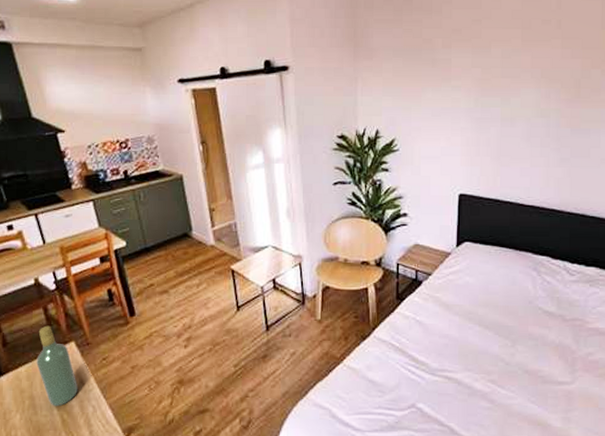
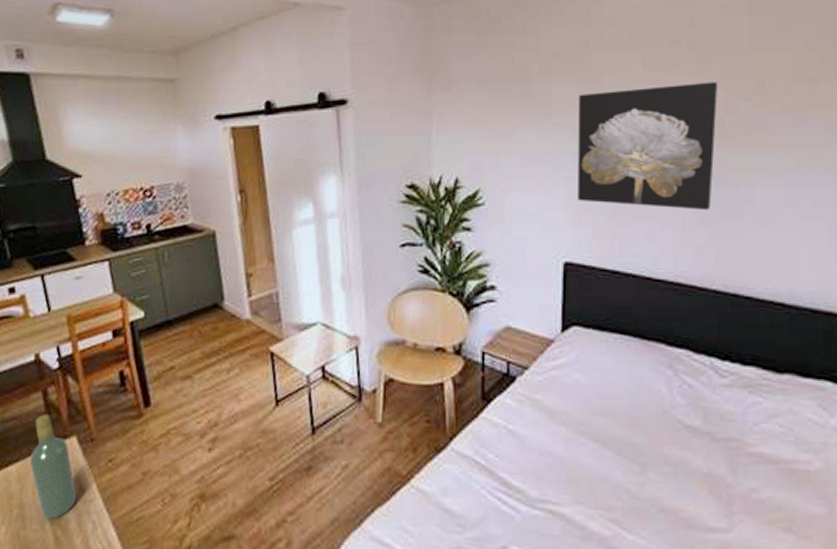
wall art: none [470,53,577,153] -> present [578,82,718,211]

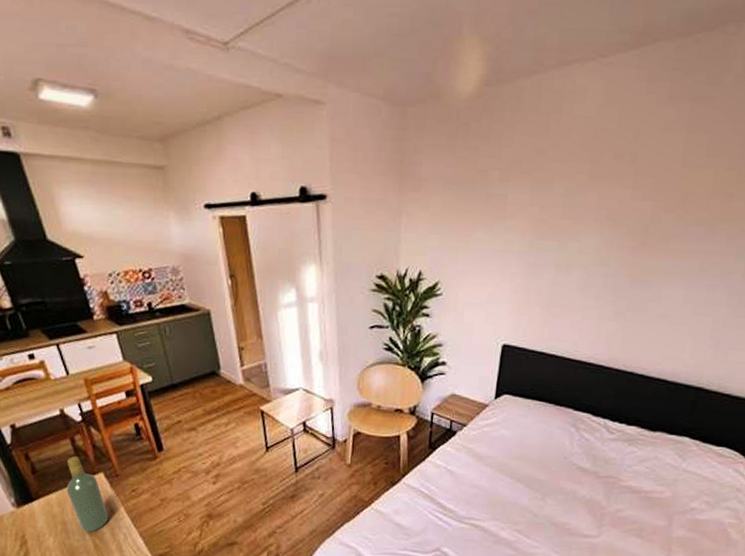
wall art: present [578,82,718,211] -> none [519,193,649,306]

